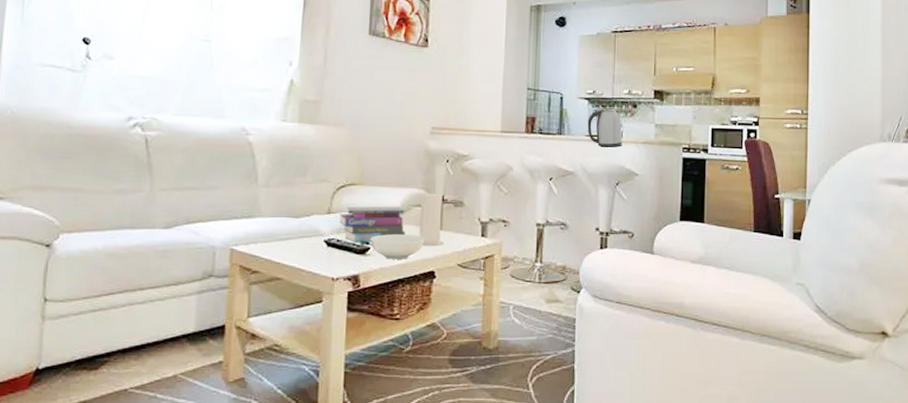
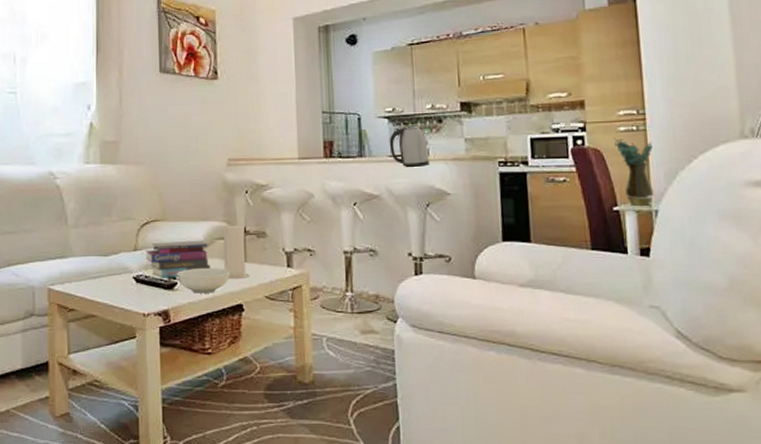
vase: none [781,134,811,195] -> present [614,138,654,206]

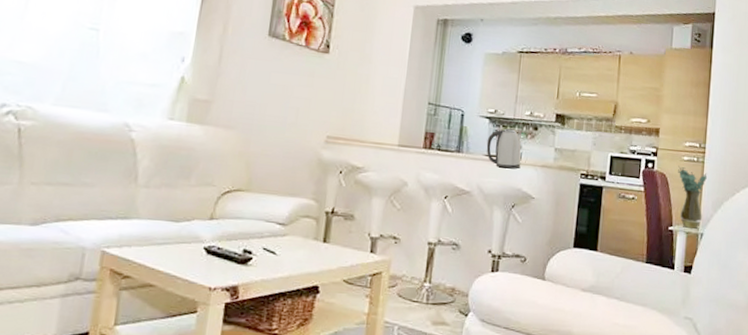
books: present [146,240,210,278] -> none [222,213,292,253]
bowl: present [176,268,231,293] -> none [252,244,312,272]
candle: present [223,225,249,280] -> none [305,204,333,260]

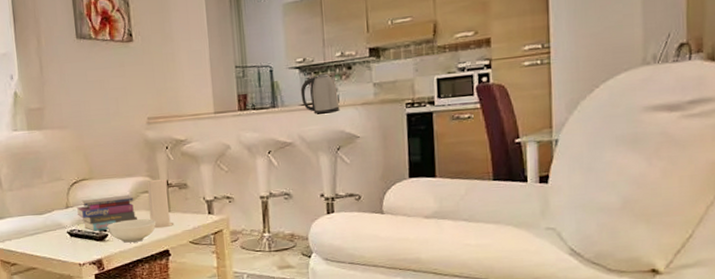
books: none [222,213,292,253] -> present [77,194,137,232]
bowl: none [252,244,312,272] -> present [106,219,157,243]
candle: none [305,204,333,260] -> present [147,179,173,229]
vase: present [678,166,707,229] -> none [518,73,556,137]

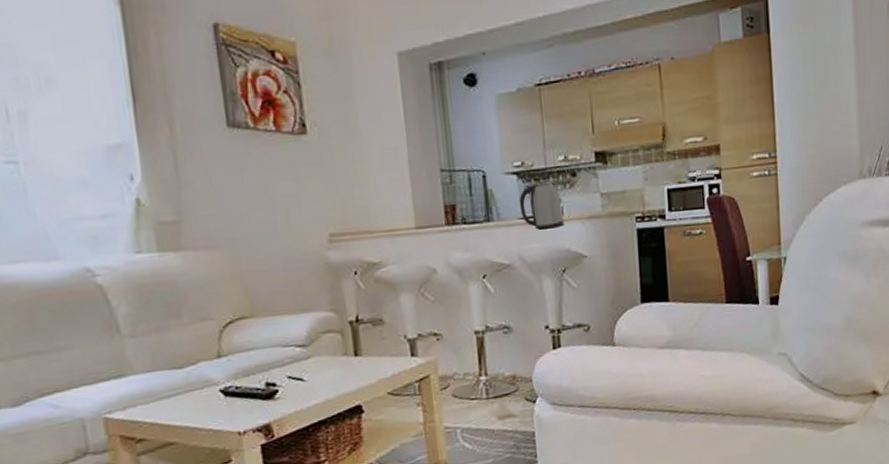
books: present [77,194,137,232] -> none [233,336,318,388]
bowl: present [106,219,157,243] -> none [275,366,344,400]
candle: present [147,179,173,229] -> none [330,313,366,379]

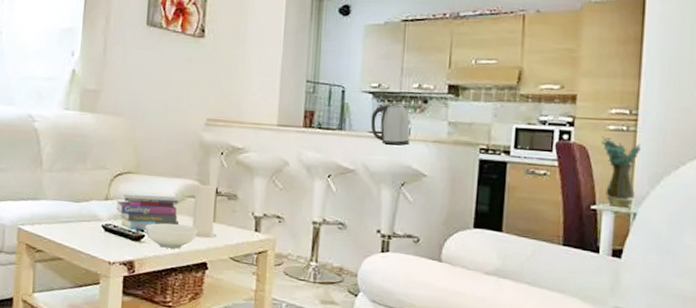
books: none [233,336,318,388] -> present [116,194,179,231]
bowl: none [275,366,344,400] -> present [144,223,198,249]
candle: none [330,313,366,379] -> present [192,184,217,238]
vase: none [748,184,783,255] -> present [602,136,641,208]

